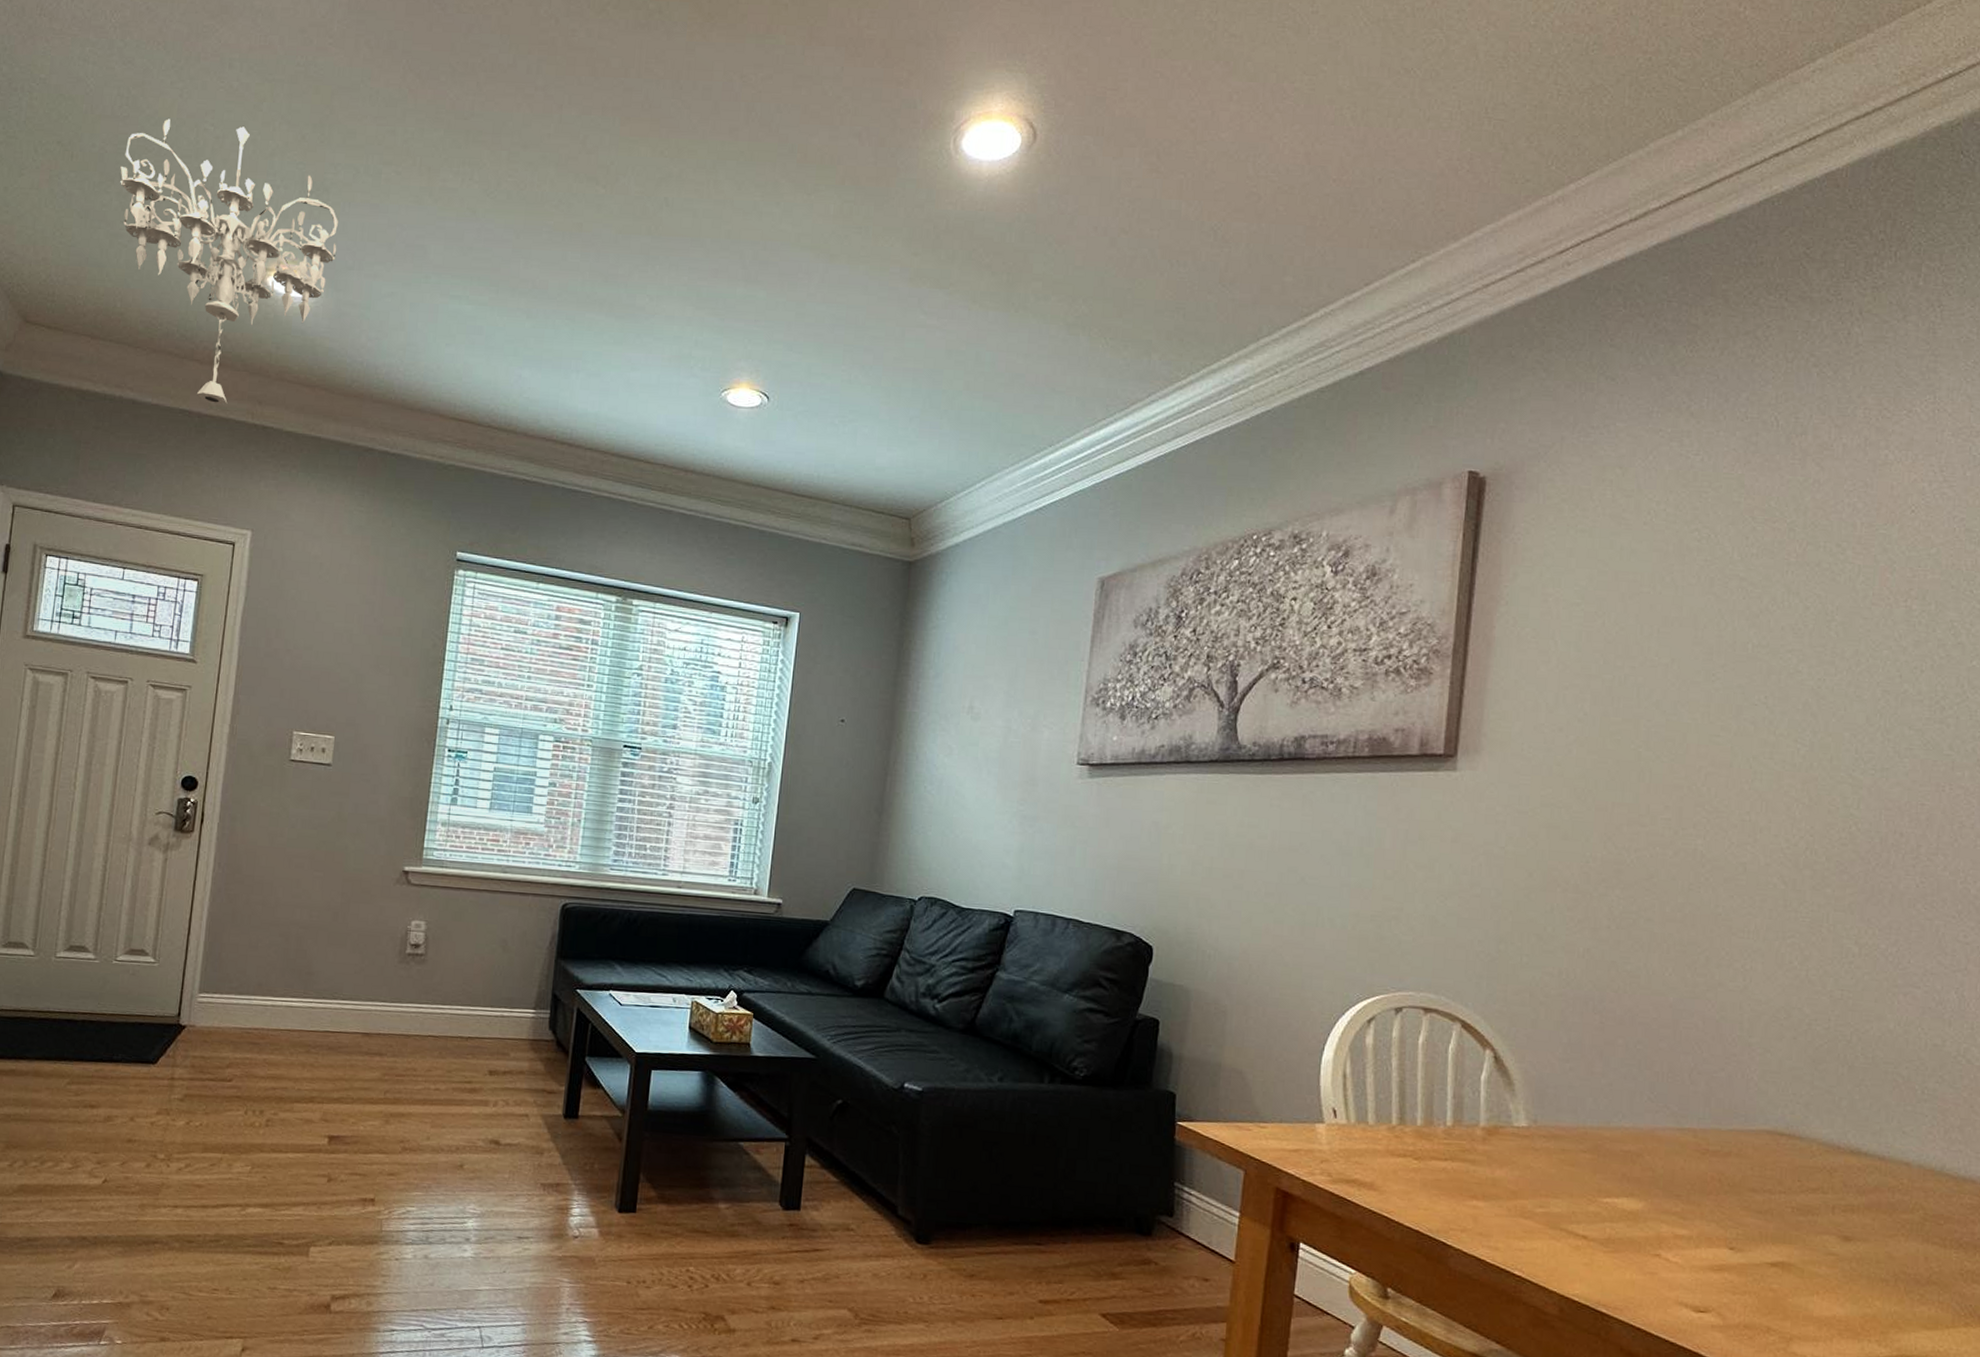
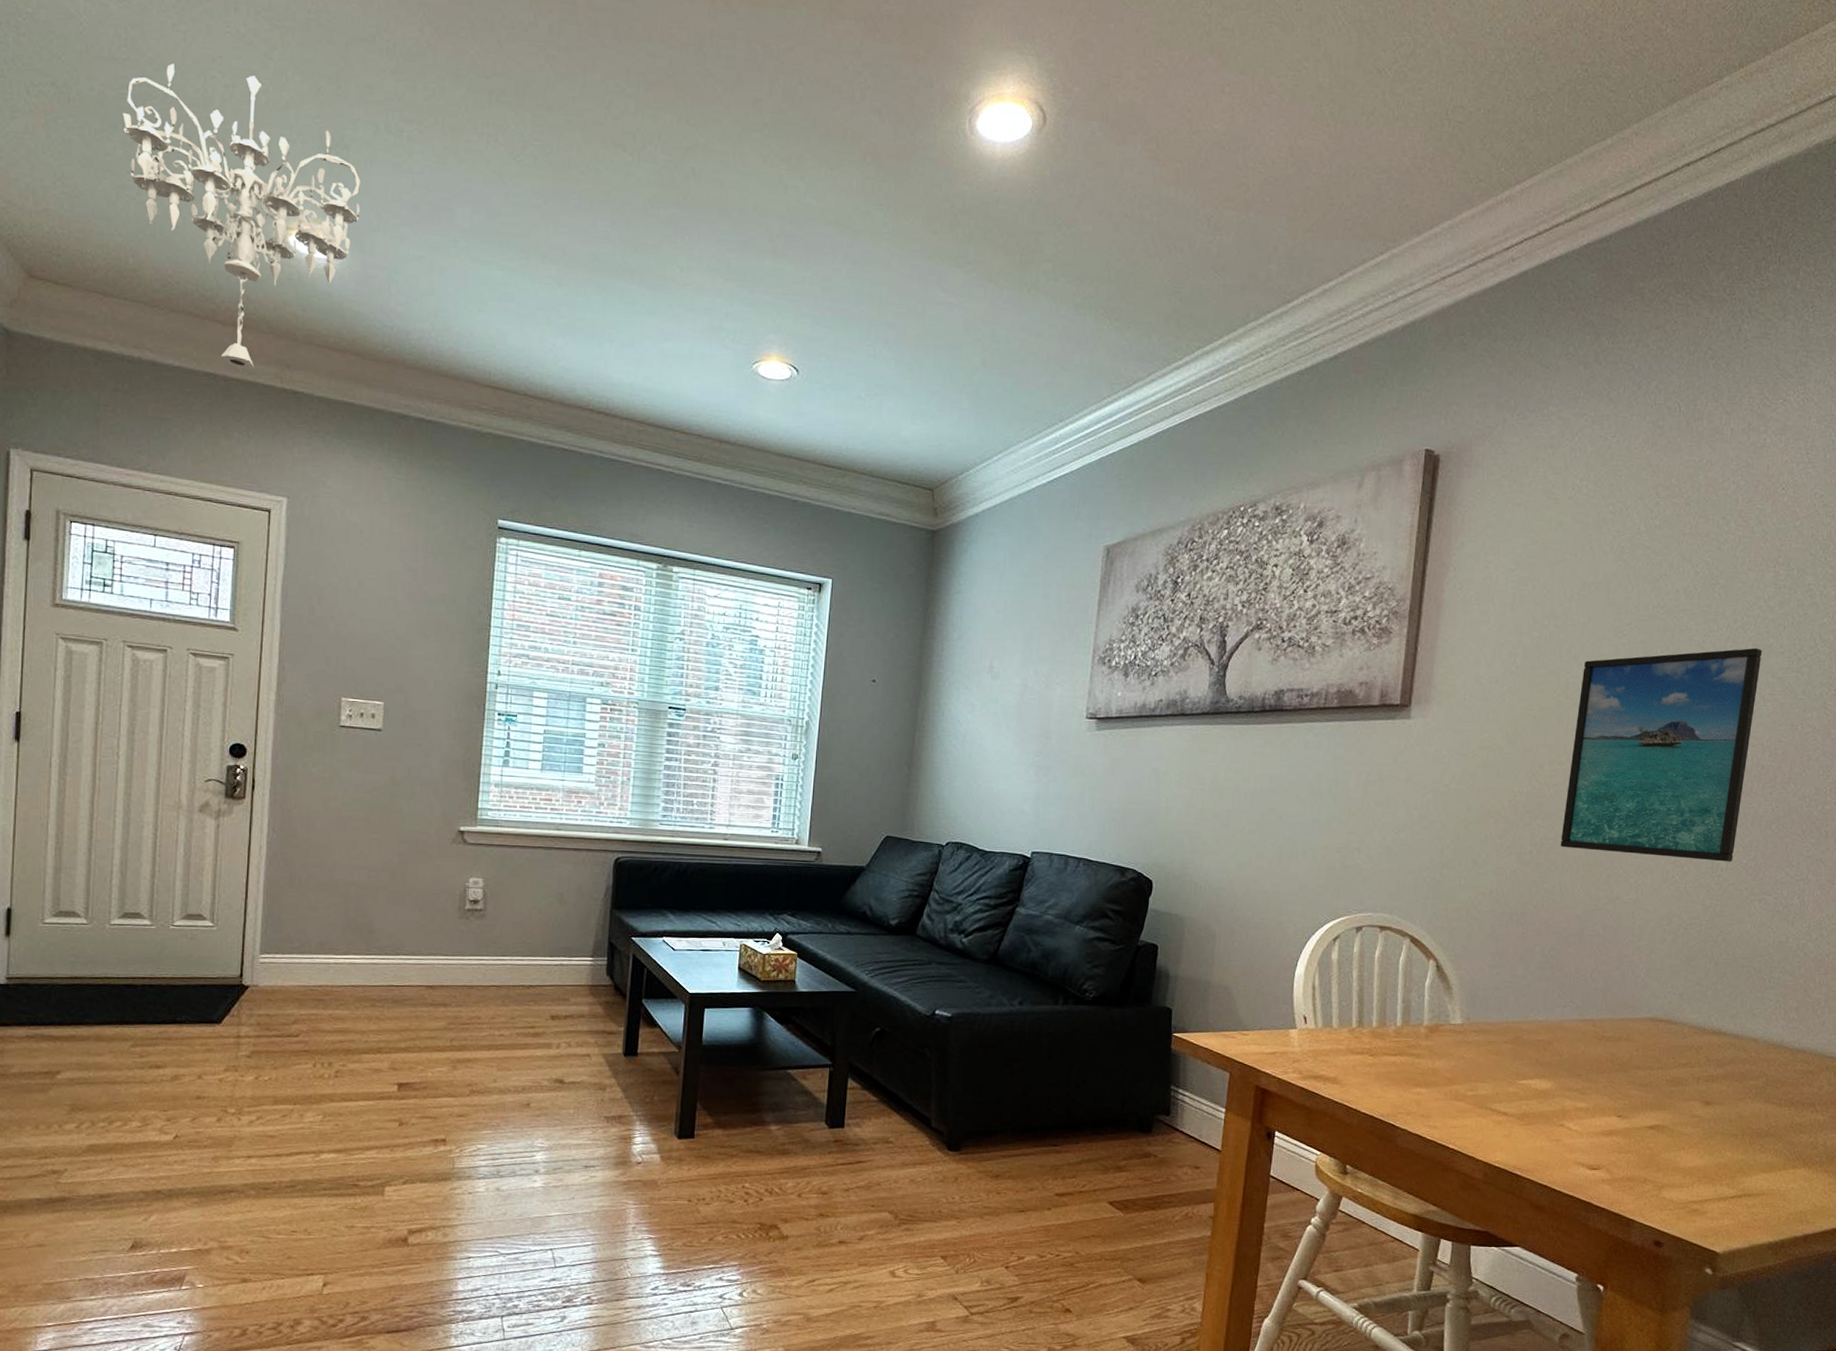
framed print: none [1645,694,1895,947] -> present [1560,648,1763,862]

